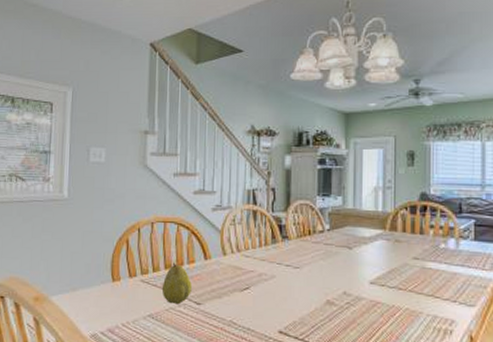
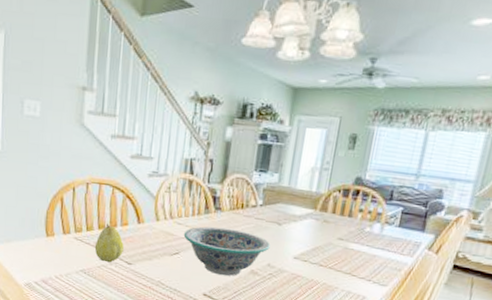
decorative bowl: none [252,256,343,310] -> present [183,226,270,276]

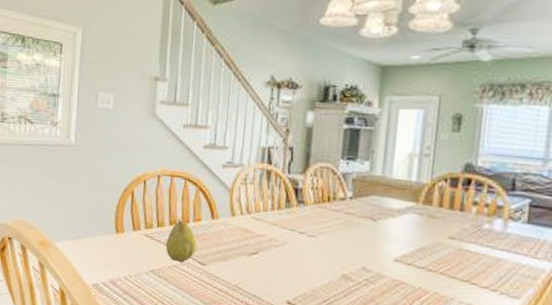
decorative bowl: present [183,226,270,276] -> none [262,222,365,281]

